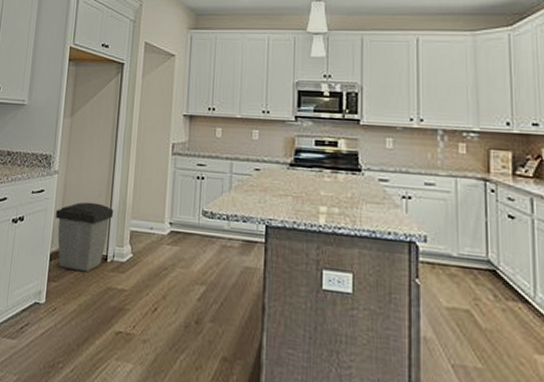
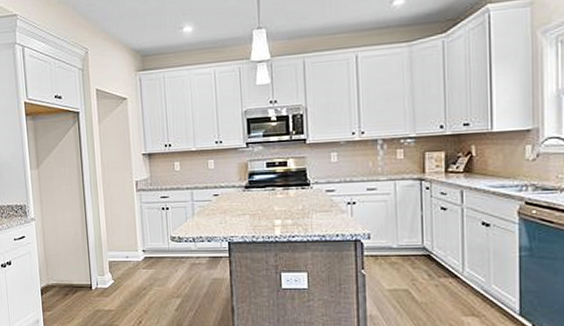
trash can: present [55,202,114,273] -> none [38,241,92,300]

